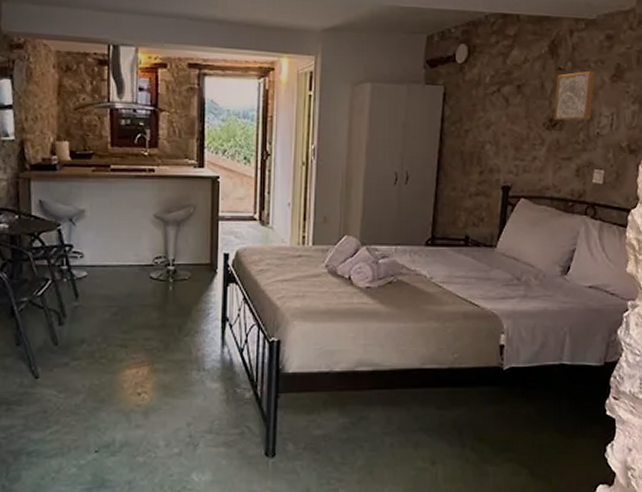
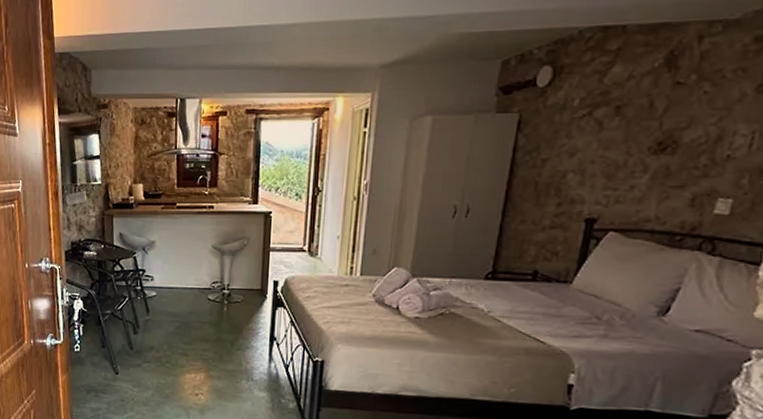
wall art: present [554,70,596,120] -> none [664,82,733,142]

